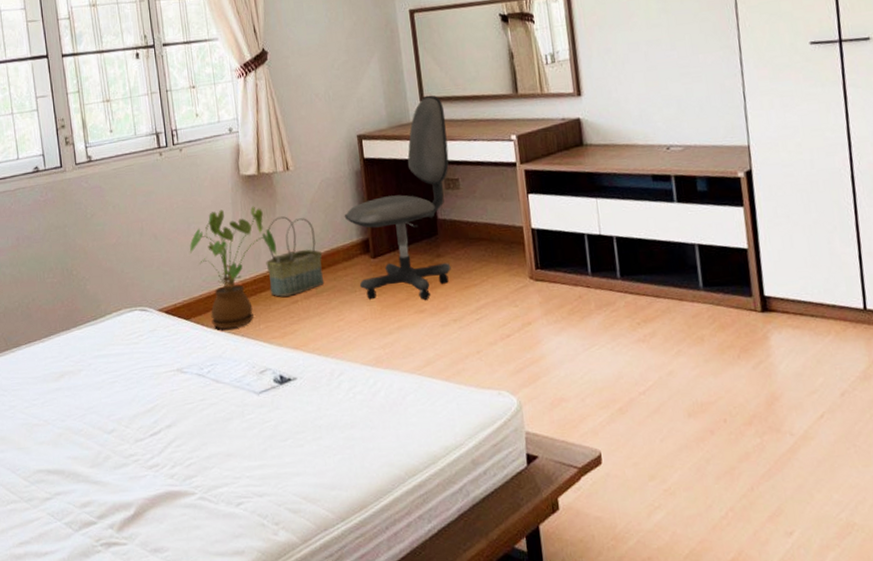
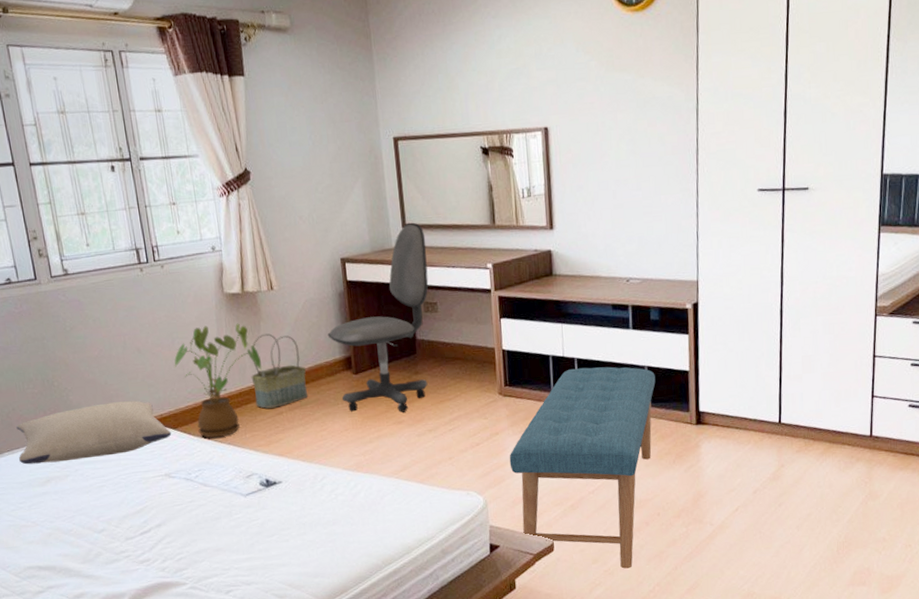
pillow: none [35,289,185,358] -> present [16,400,172,465]
bench: none [544,245,711,488] -> present [509,366,656,569]

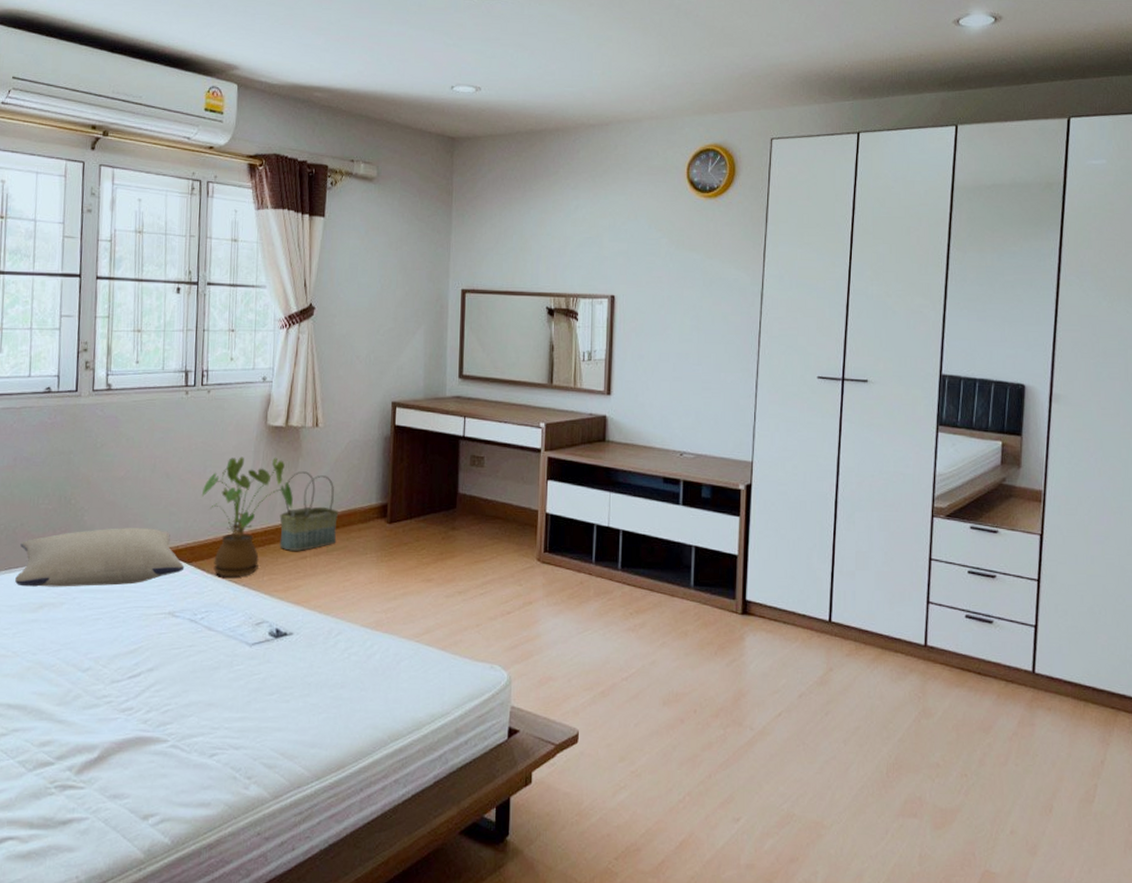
office chair: present [327,222,429,412] -> none [366,373,481,570]
bench: present [509,366,656,569] -> none [540,540,702,771]

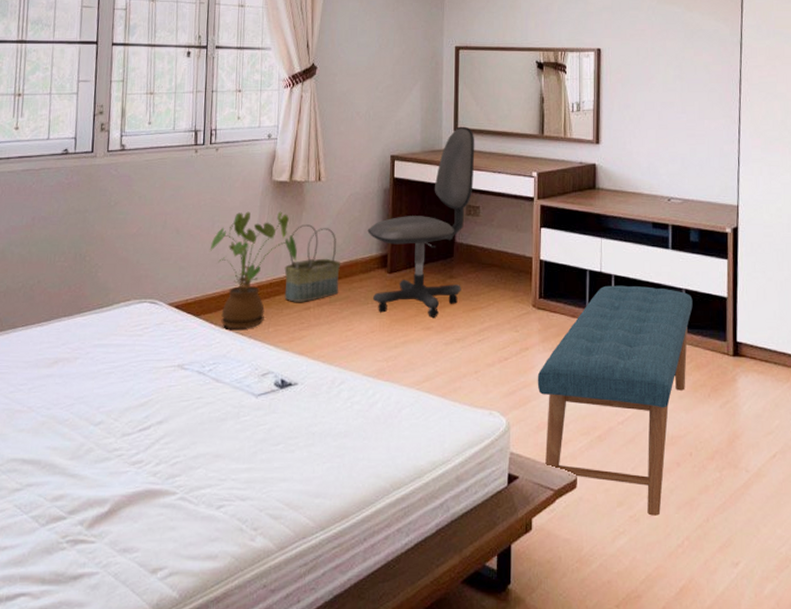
pillow: present [15,528,185,587] -> none [31,283,194,342]
office chair: none [366,373,481,570] -> present [367,126,475,318]
bench: none [540,540,702,771] -> present [537,285,693,516]

